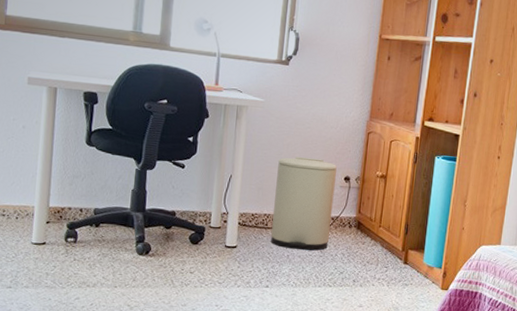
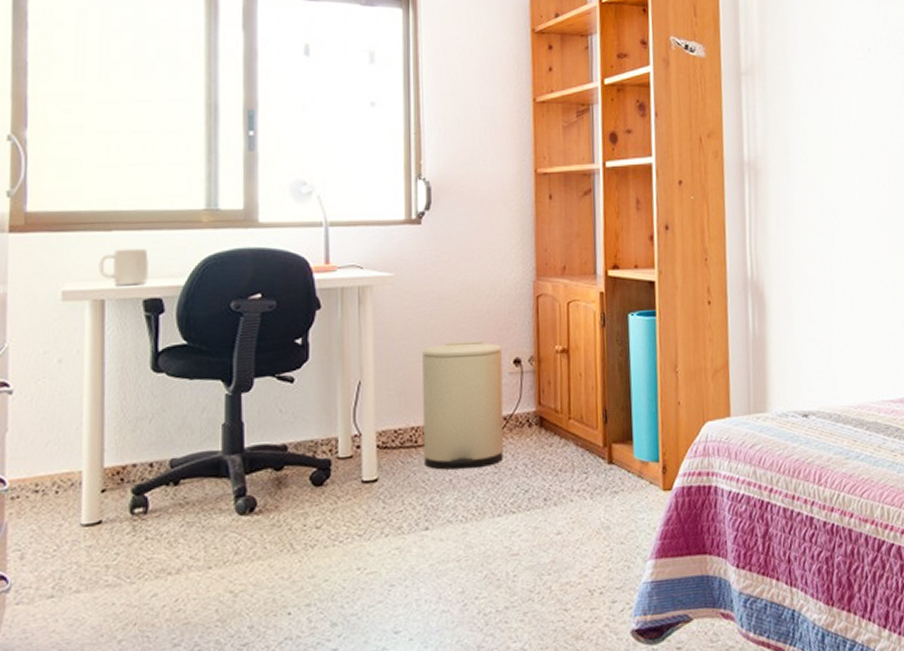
mug: none [54,52,90,80] -> present [98,248,149,285]

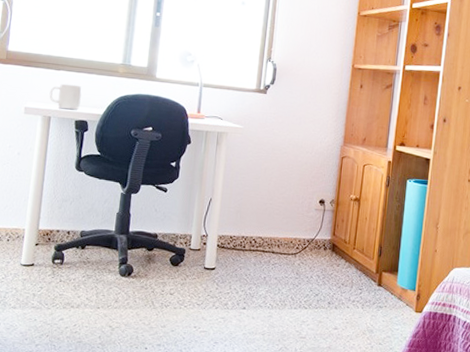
pedal bin: present [422,341,504,470] -> none [248,181,312,273]

